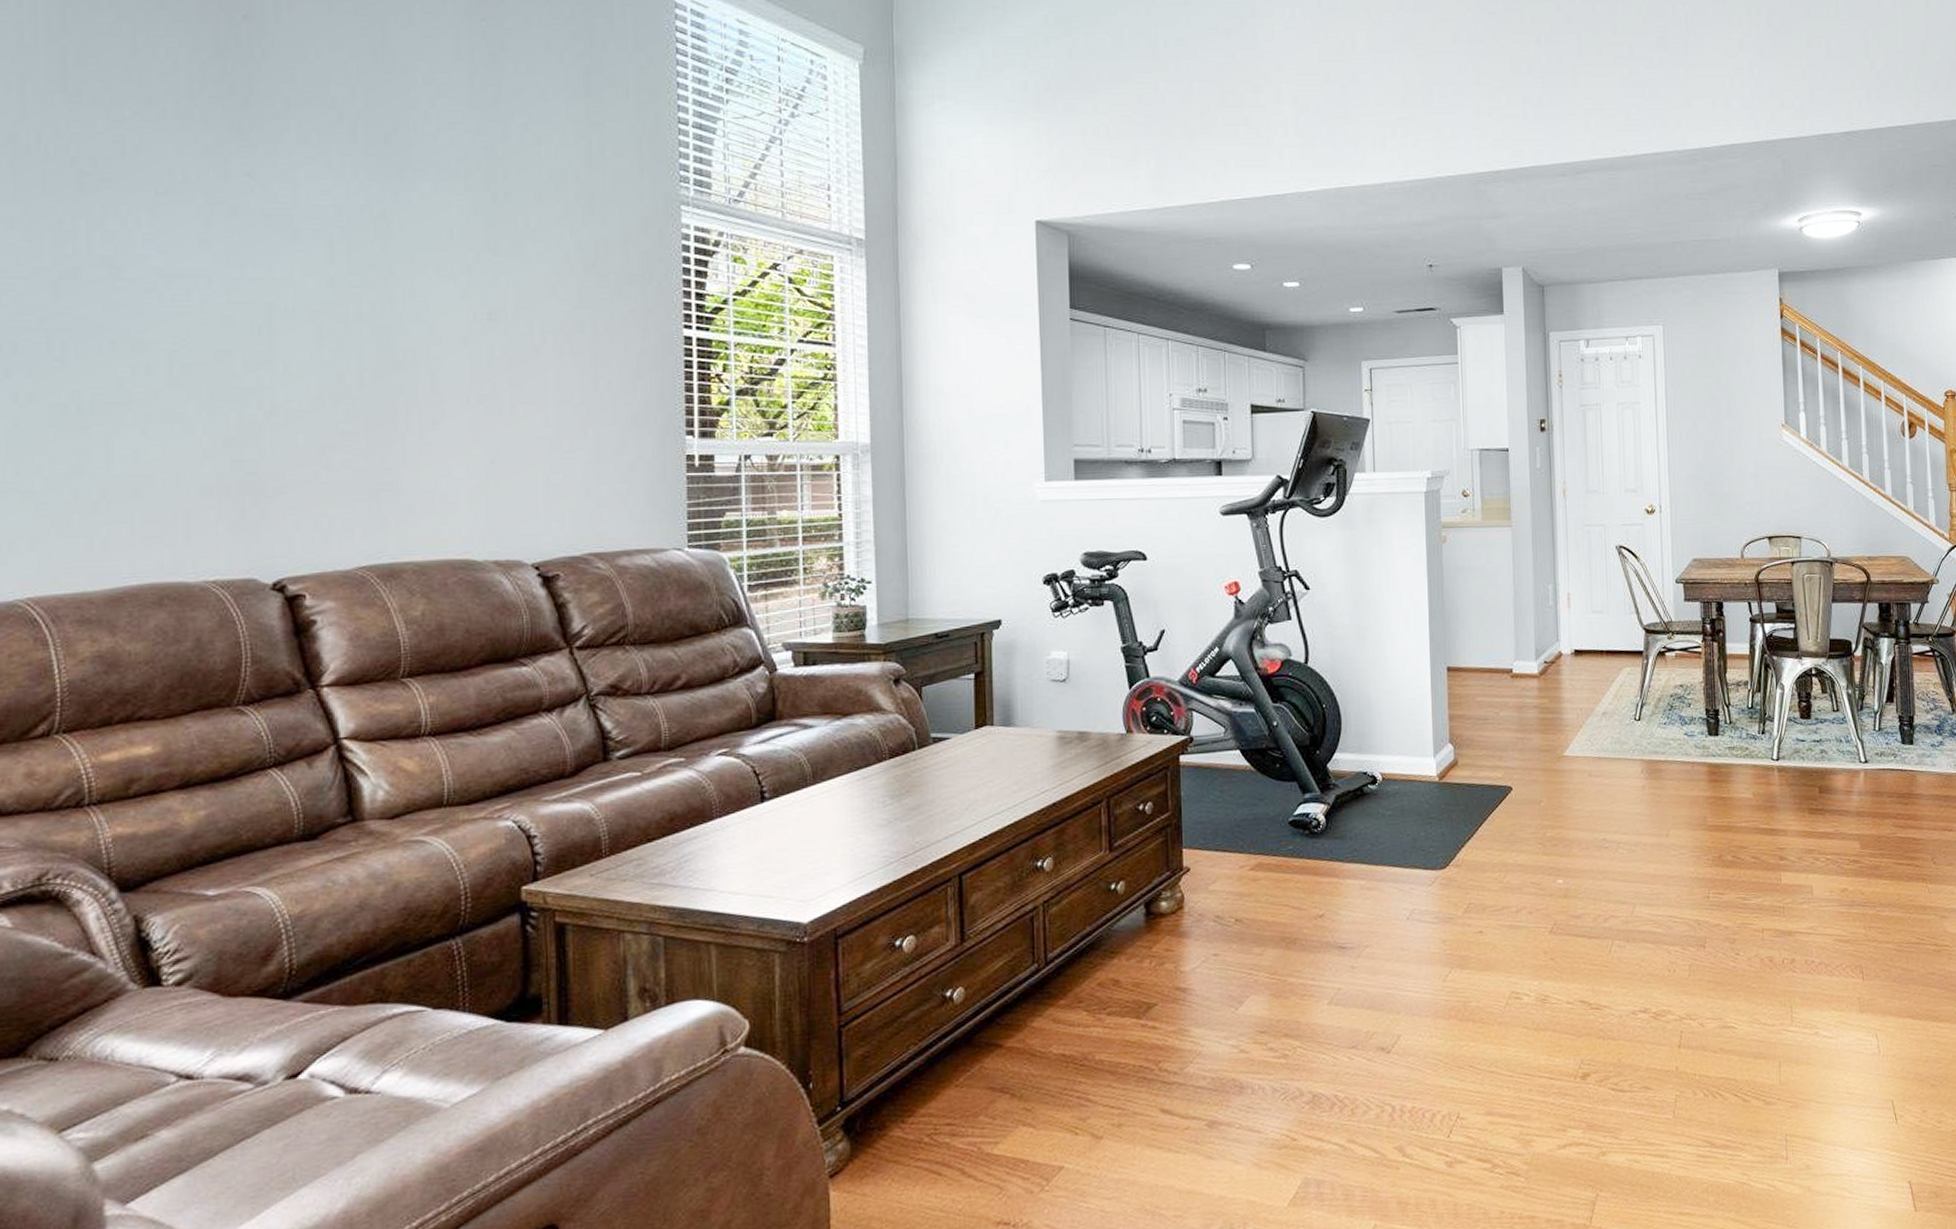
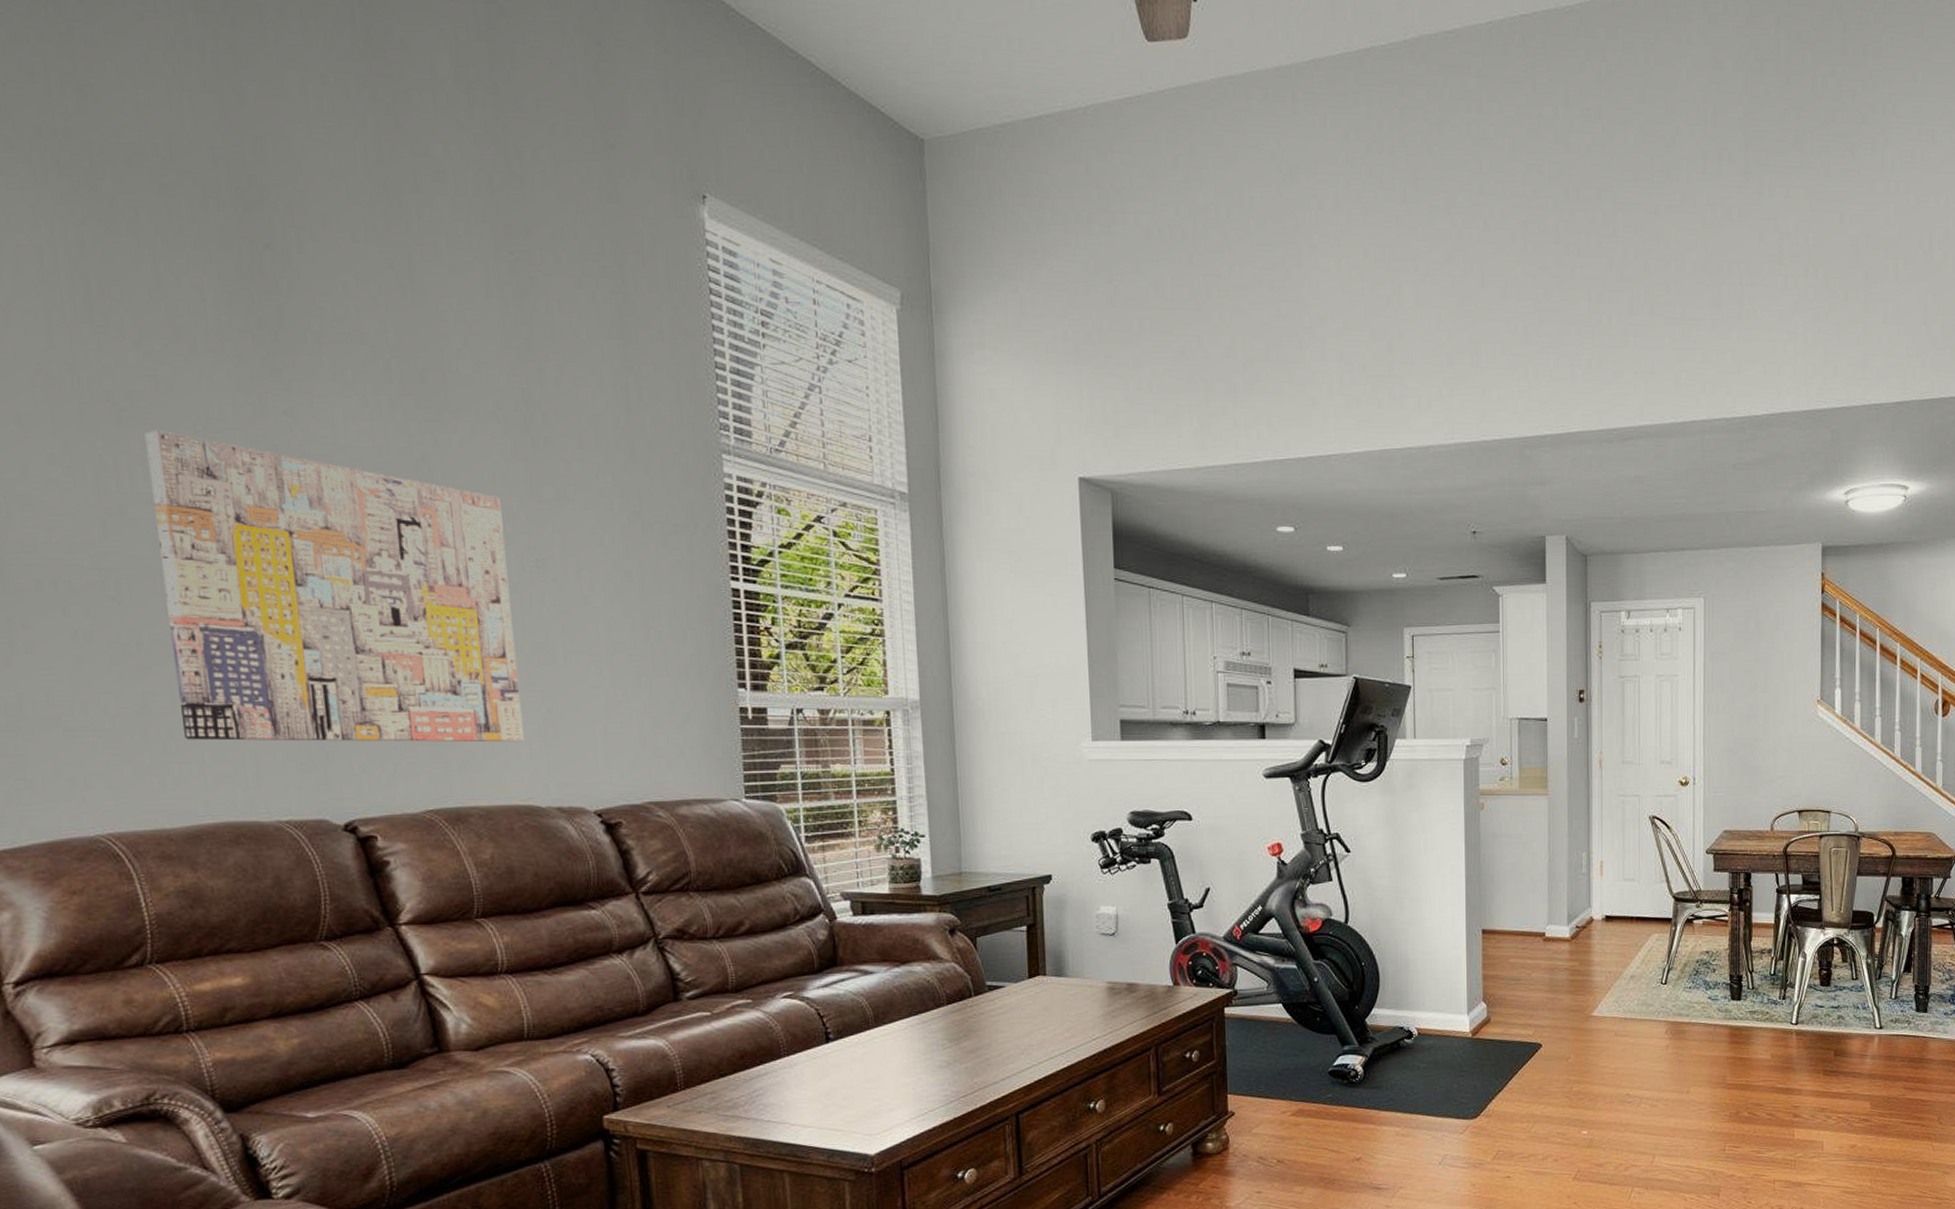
wall art: none [106,194,465,500] -> present [144,430,525,743]

